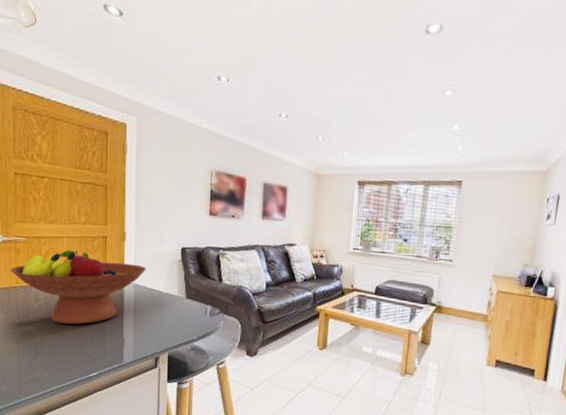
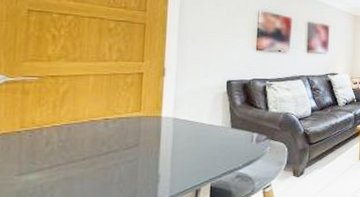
fruit bowl: present [10,250,146,325] -> none [13,88,188,167]

